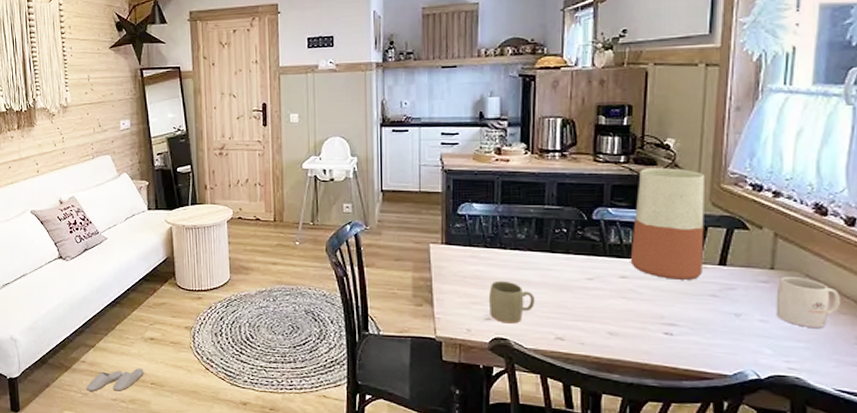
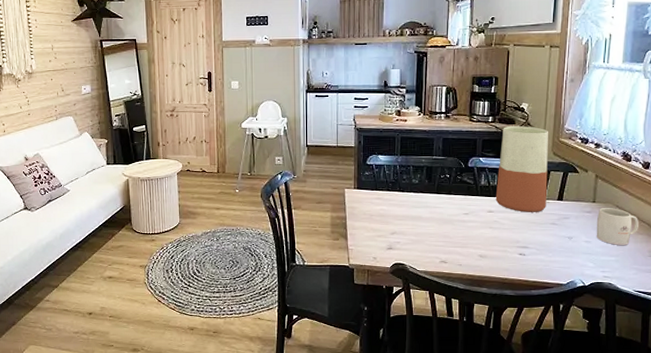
slippers: present [86,368,144,391] -> none [50,304,103,326]
mug: present [488,280,535,324] -> none [390,217,425,251]

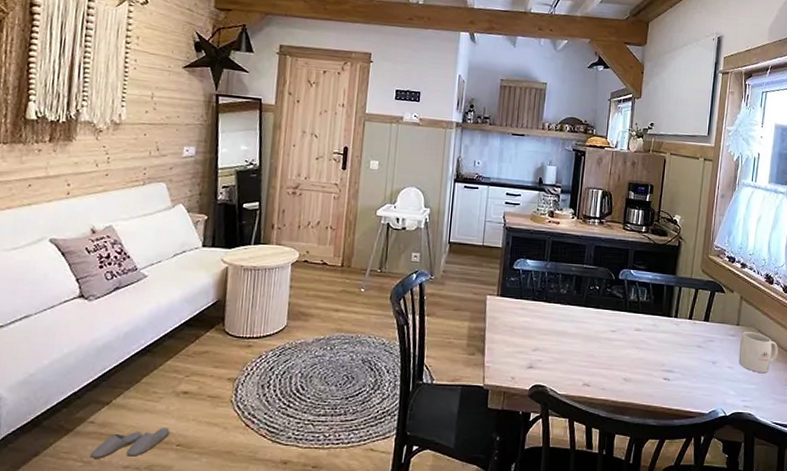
slippers: none [50,304,103,326] -> present [90,427,170,458]
vase: present [495,126,548,212] -> none [643,238,698,333]

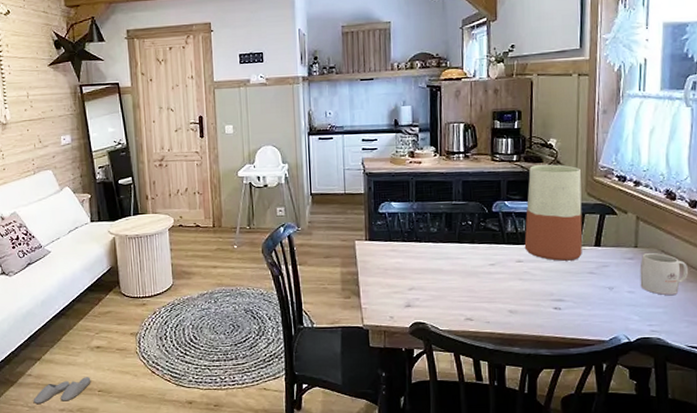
vase: none [643,238,698,333] -> present [524,164,583,261]

